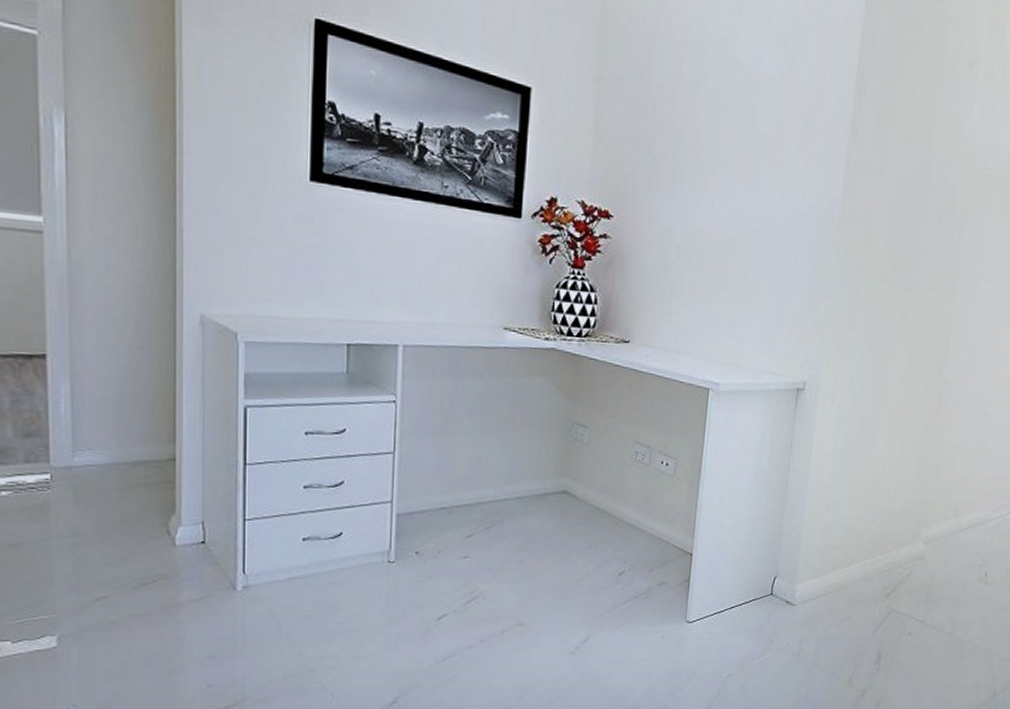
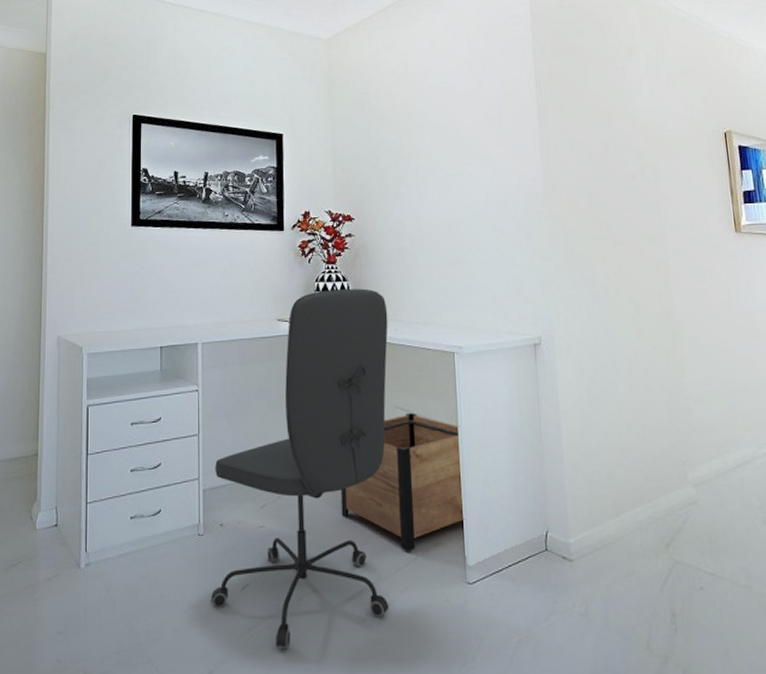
office chair: none [401,299,640,678] -> present [211,288,389,649]
planter: none [560,448,704,590] -> present [340,412,466,552]

